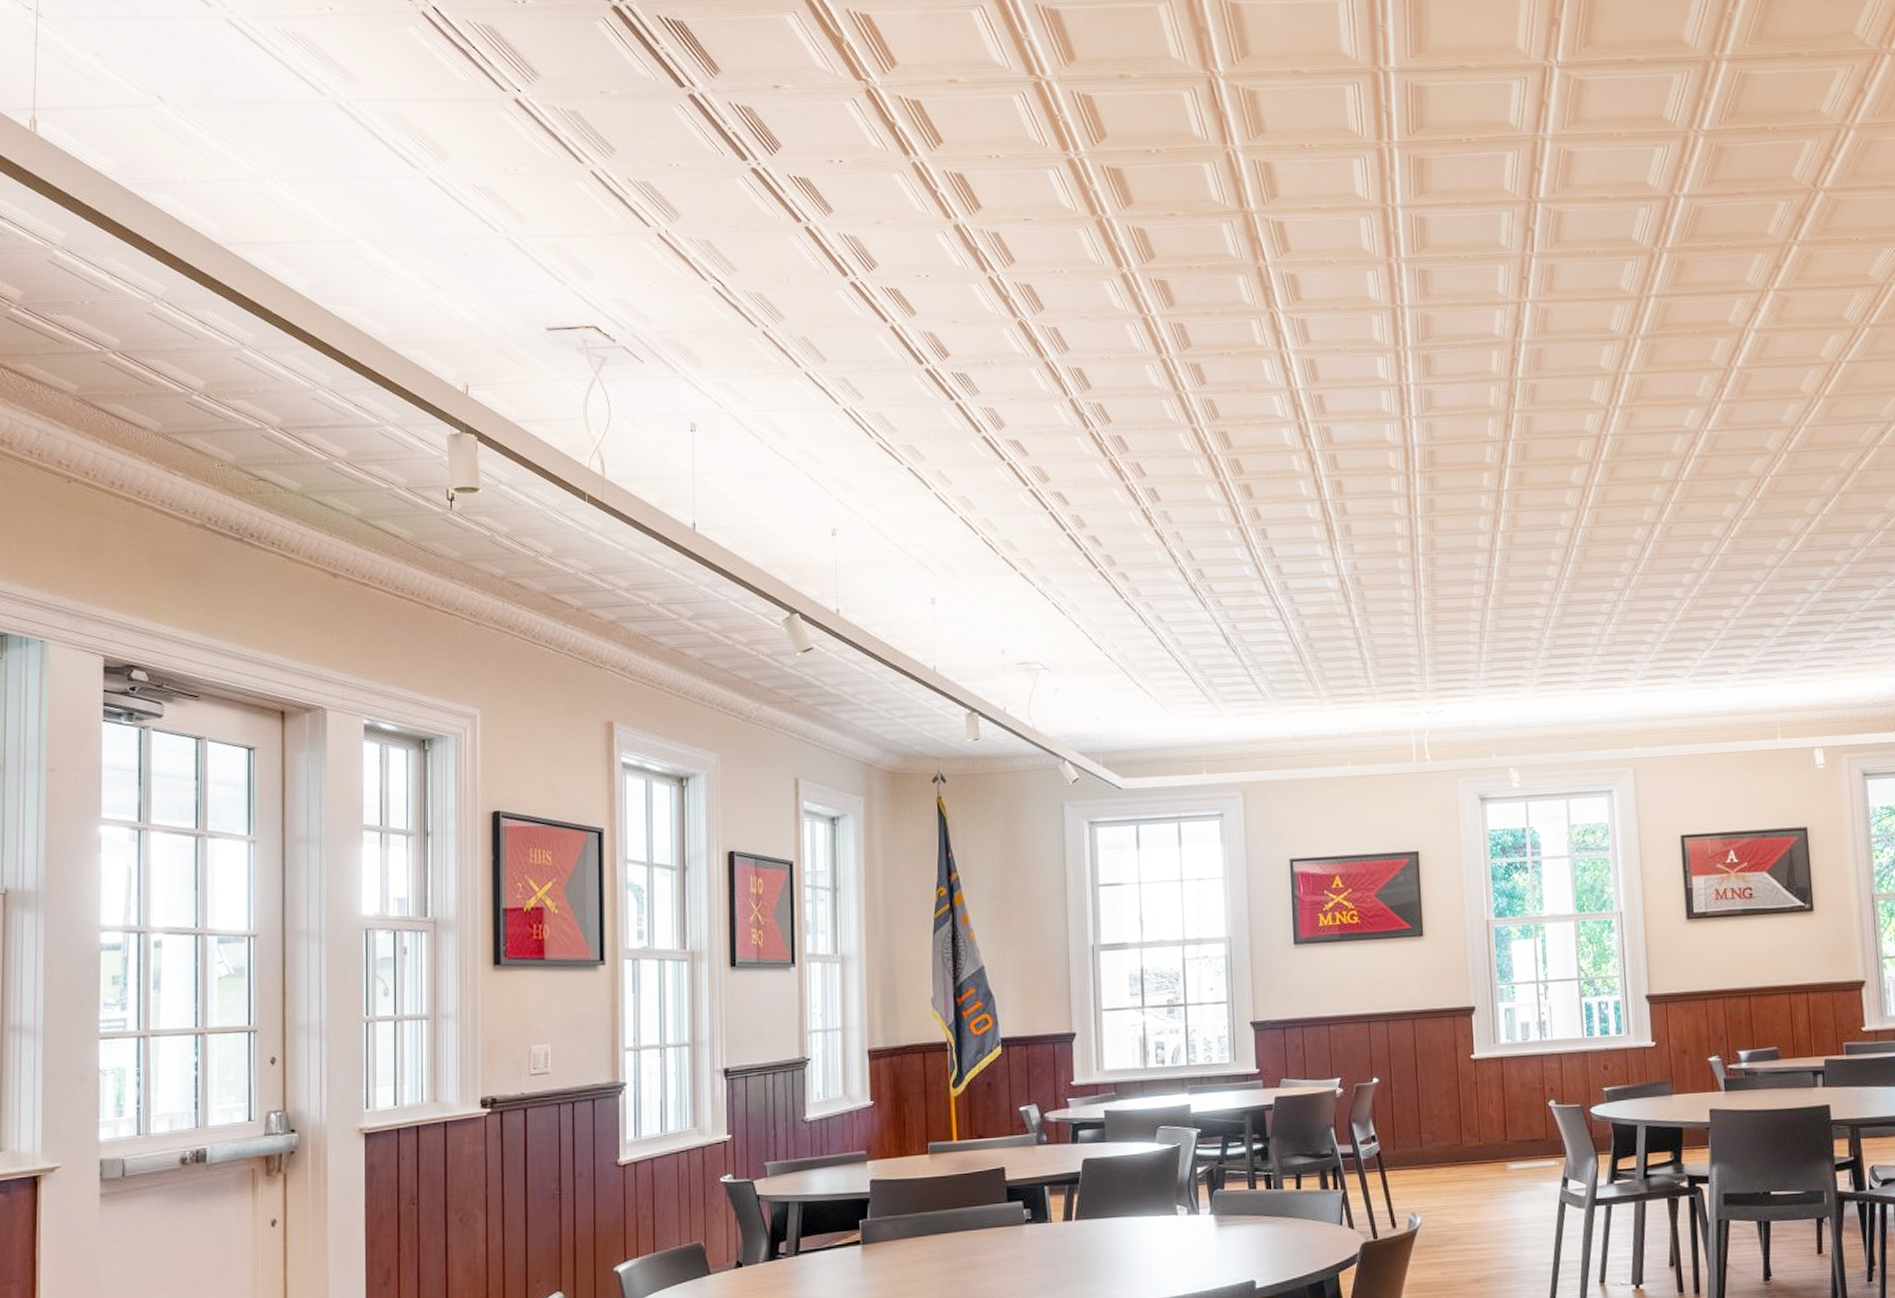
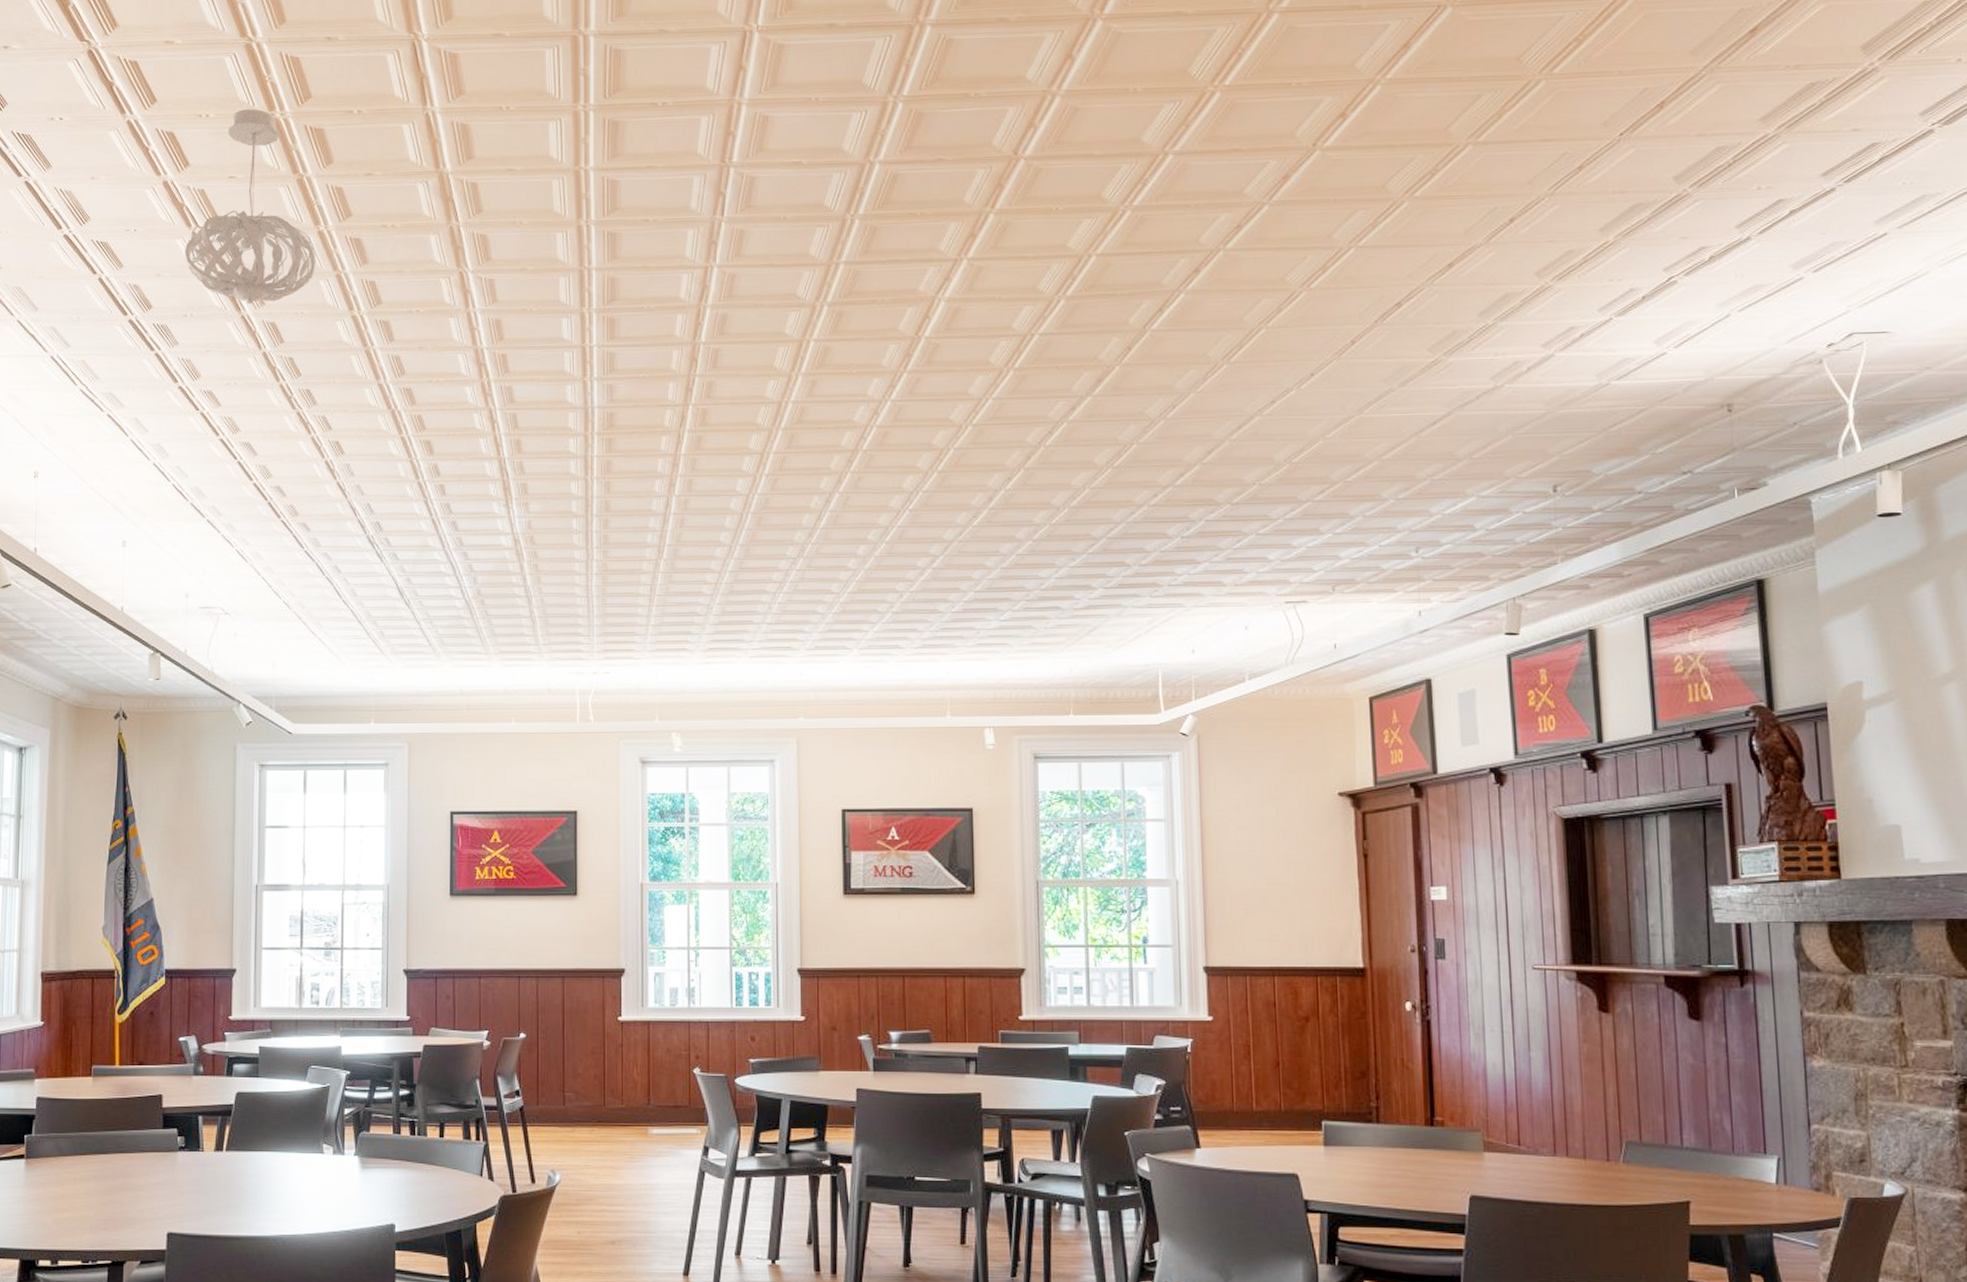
pendant light: none [981,149,1121,350] -> present [185,109,316,304]

